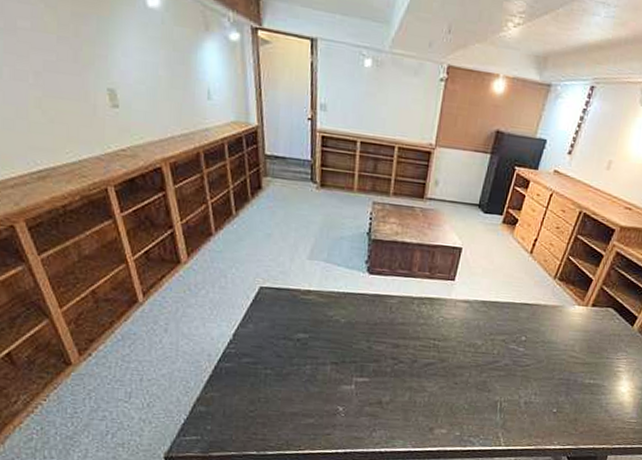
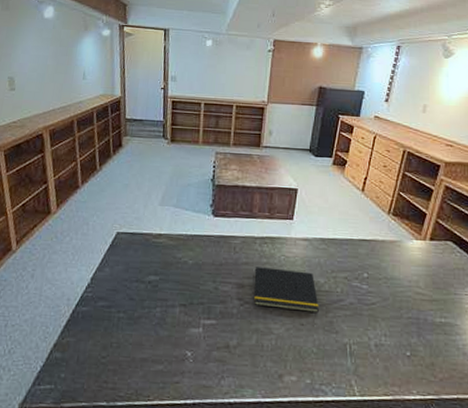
notepad: none [409,327,474,373] -> present [253,267,319,313]

